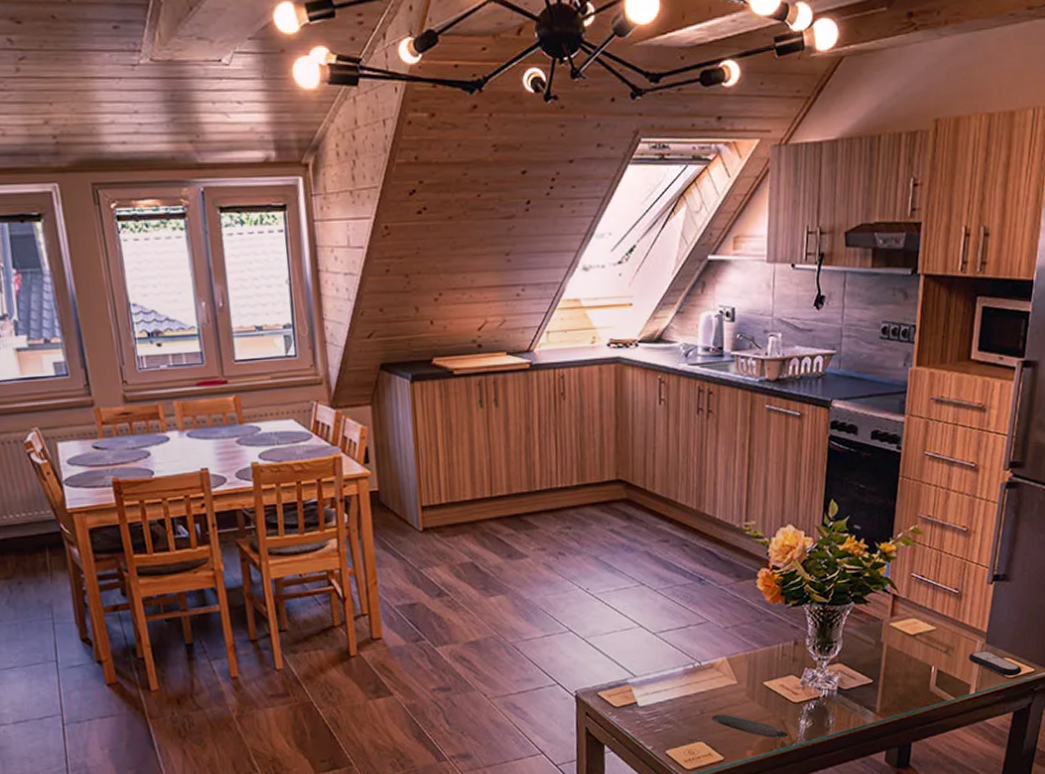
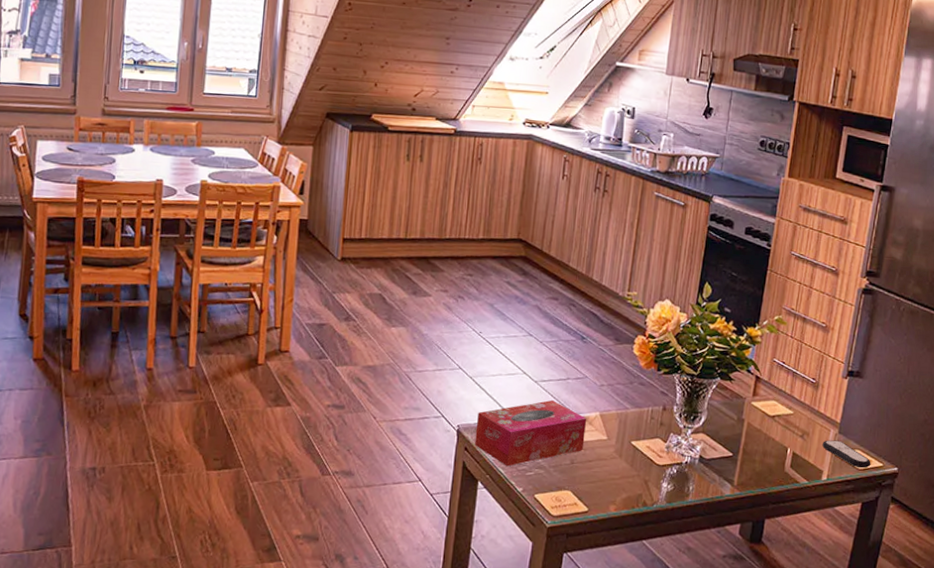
tissue box: none [595,650,714,726] -> present [475,399,587,467]
oval tray: present [712,714,787,739] -> none [581,466,650,498]

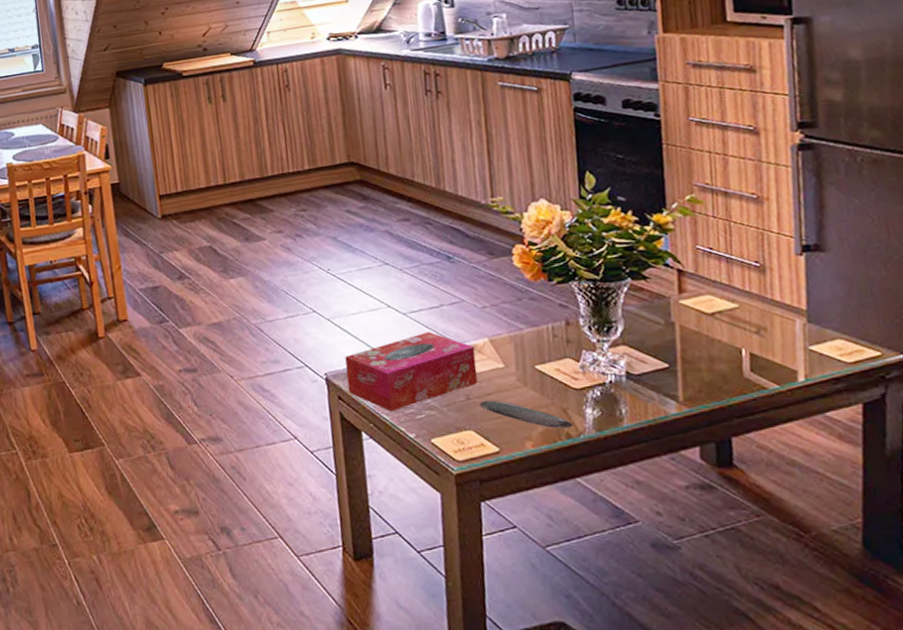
oval tray: none [581,466,650,498] -> present [480,400,573,429]
remote control: present [822,440,871,468] -> none [787,331,864,361]

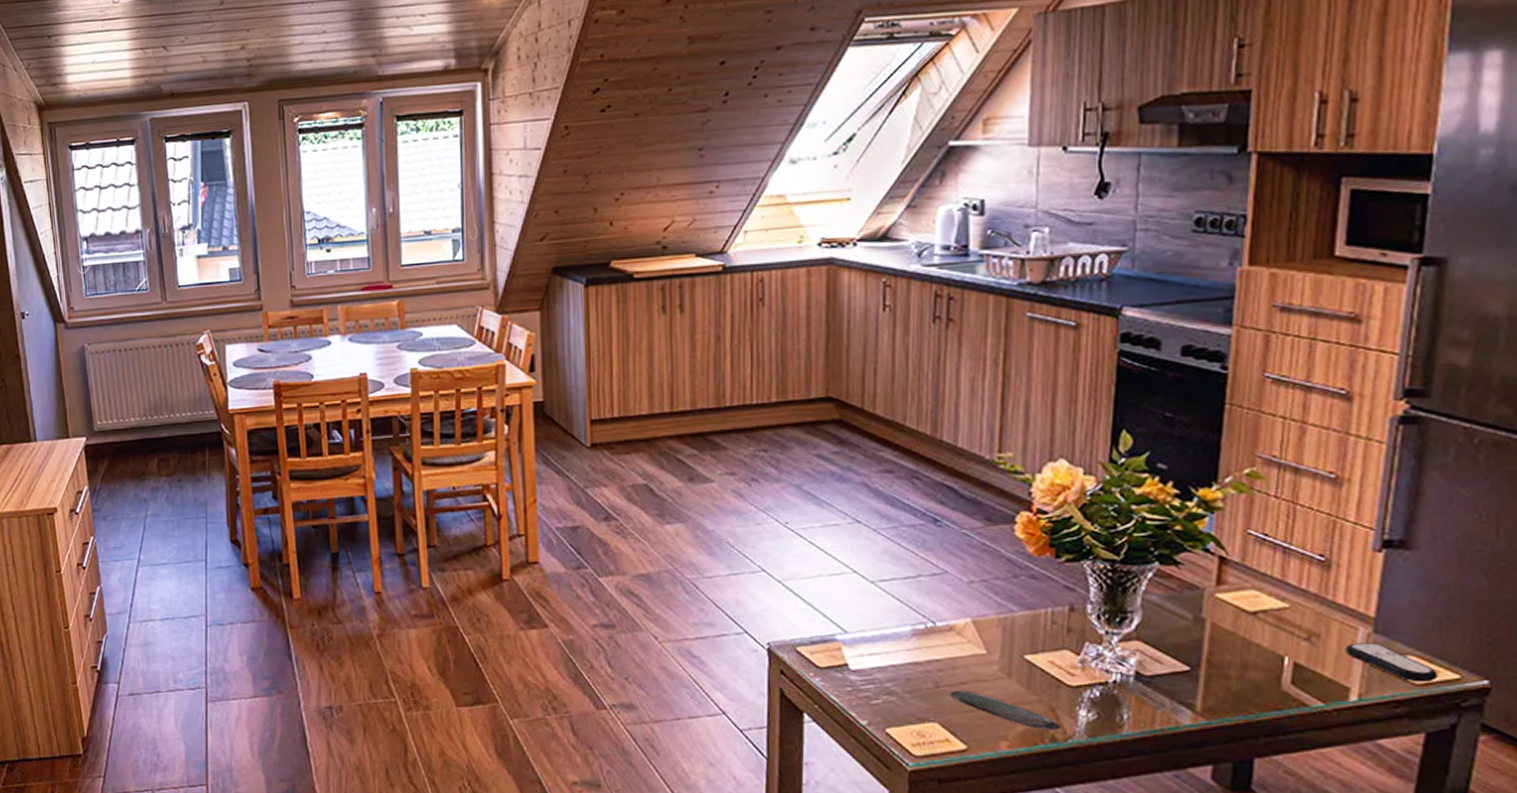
tissue box: present [345,331,478,412] -> none [793,604,953,693]
remote control: none [787,331,864,361] -> present [1345,643,1438,683]

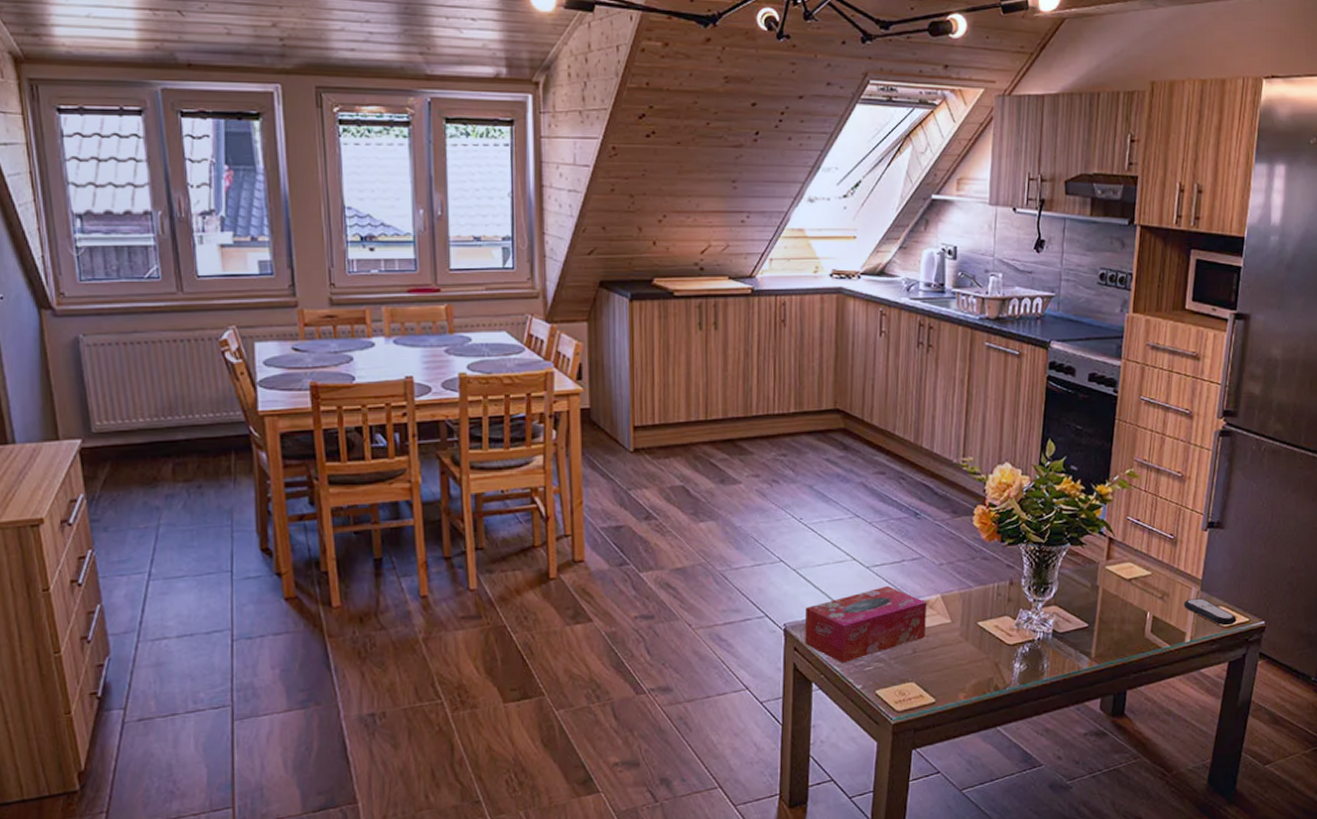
tissue box: none [793,604,953,693] -> present [804,585,927,664]
oval tray: present [950,690,1060,730] -> none [924,653,1001,682]

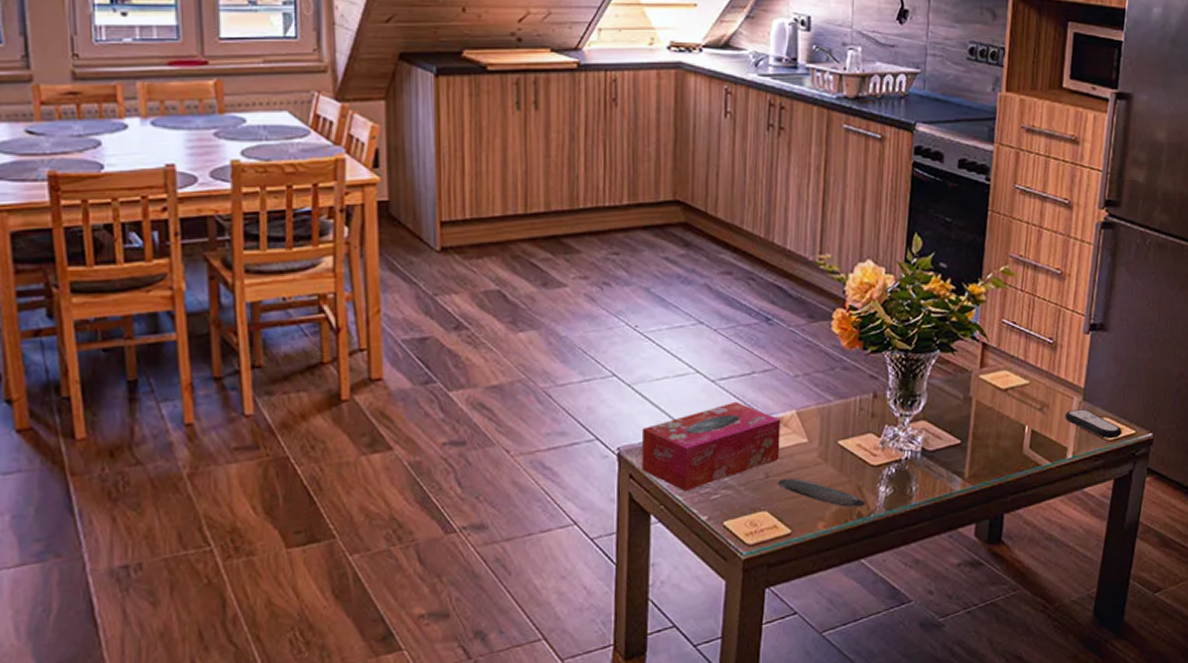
oval tray: none [924,653,1001,682] -> present [778,478,865,508]

